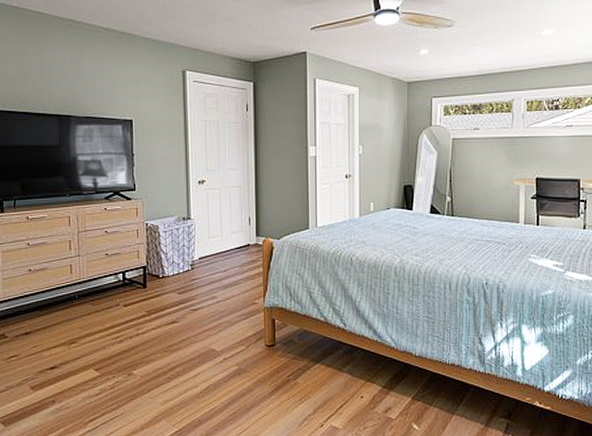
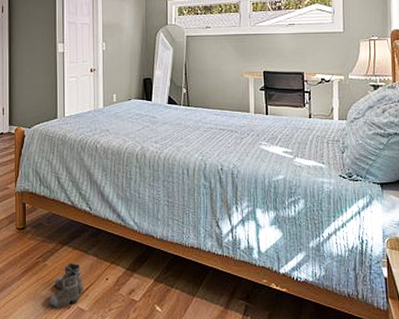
boots: none [301,380,337,428] -> present [49,262,84,309]

